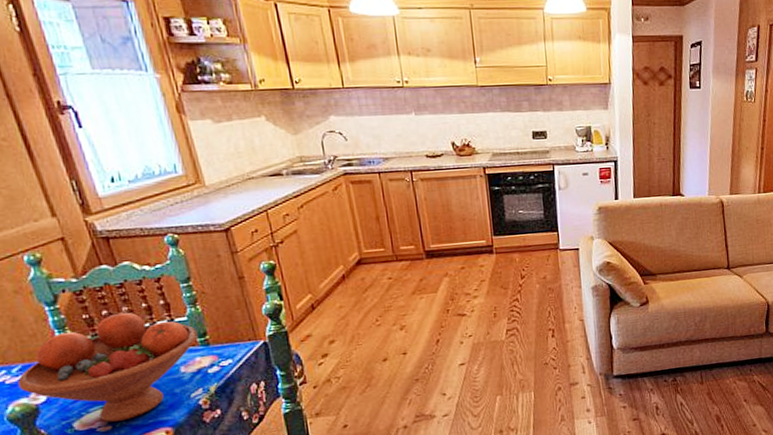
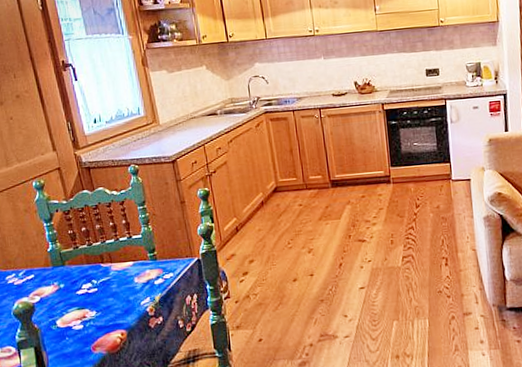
fruit bowl: present [18,312,198,422] -> none [22,229,149,322]

